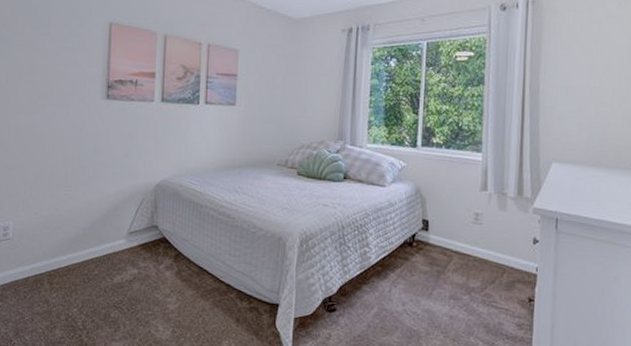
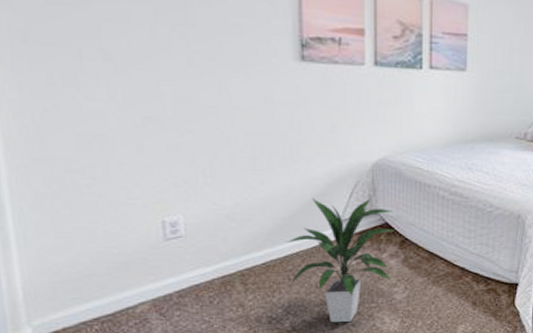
indoor plant: none [85,211,170,326] -> present [286,197,394,322]

